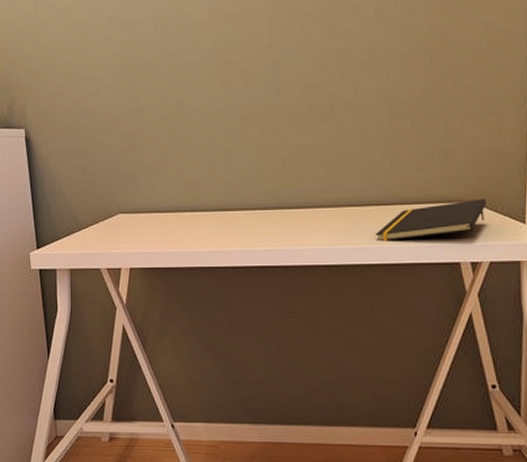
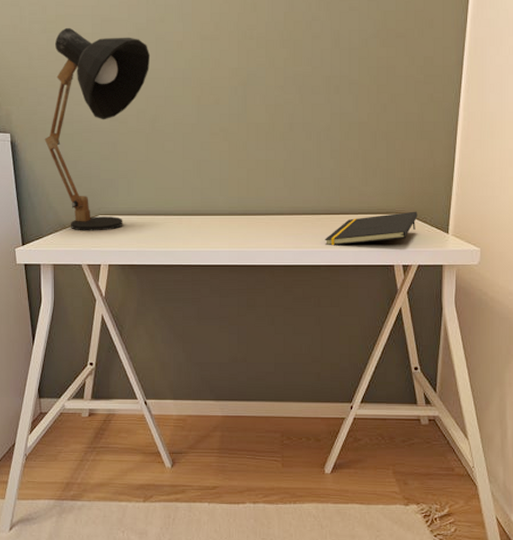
desk lamp: none [60,14,173,232] -> present [44,27,151,231]

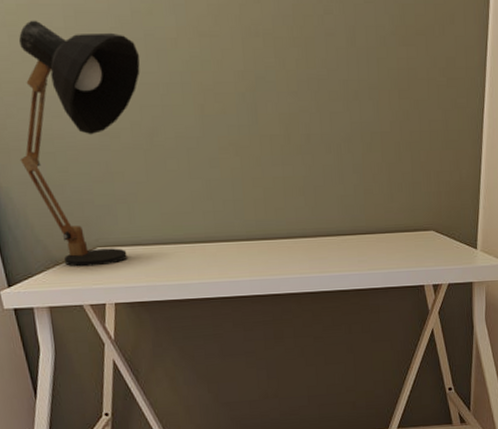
notepad: present [324,211,418,246] -> none [352,227,446,269]

